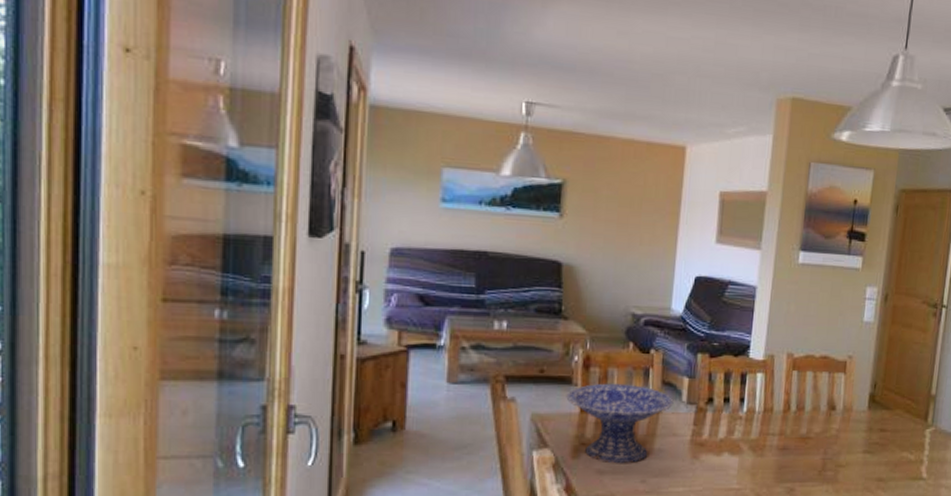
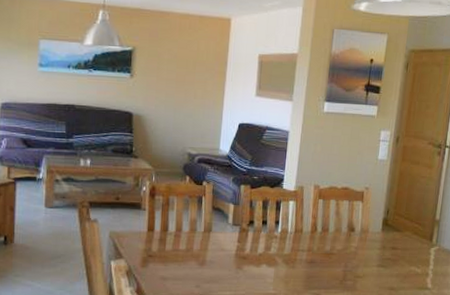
decorative bowl: present [566,383,674,464] -> none [136,208,222,272]

